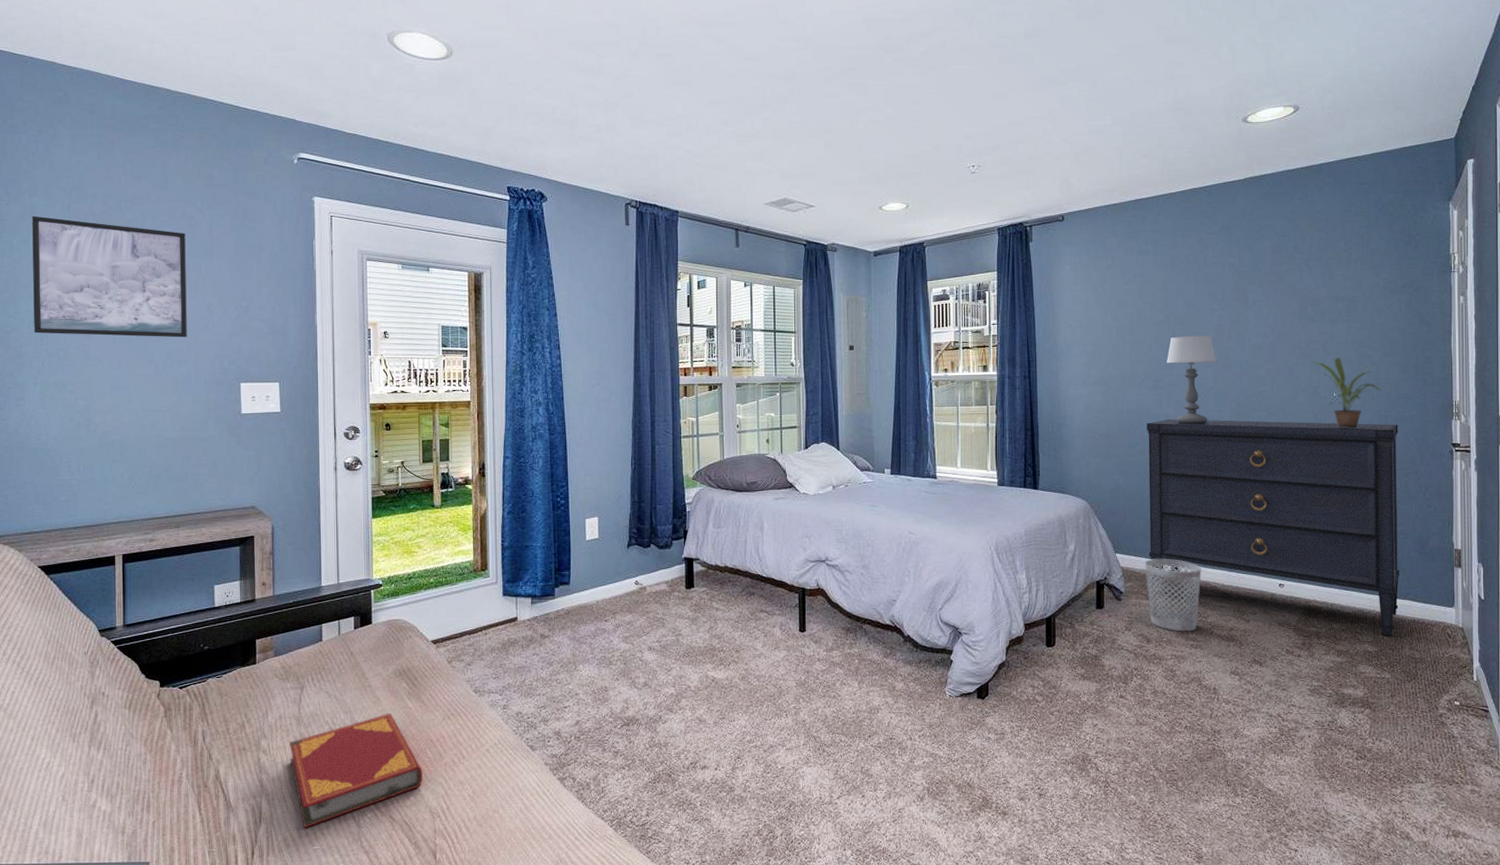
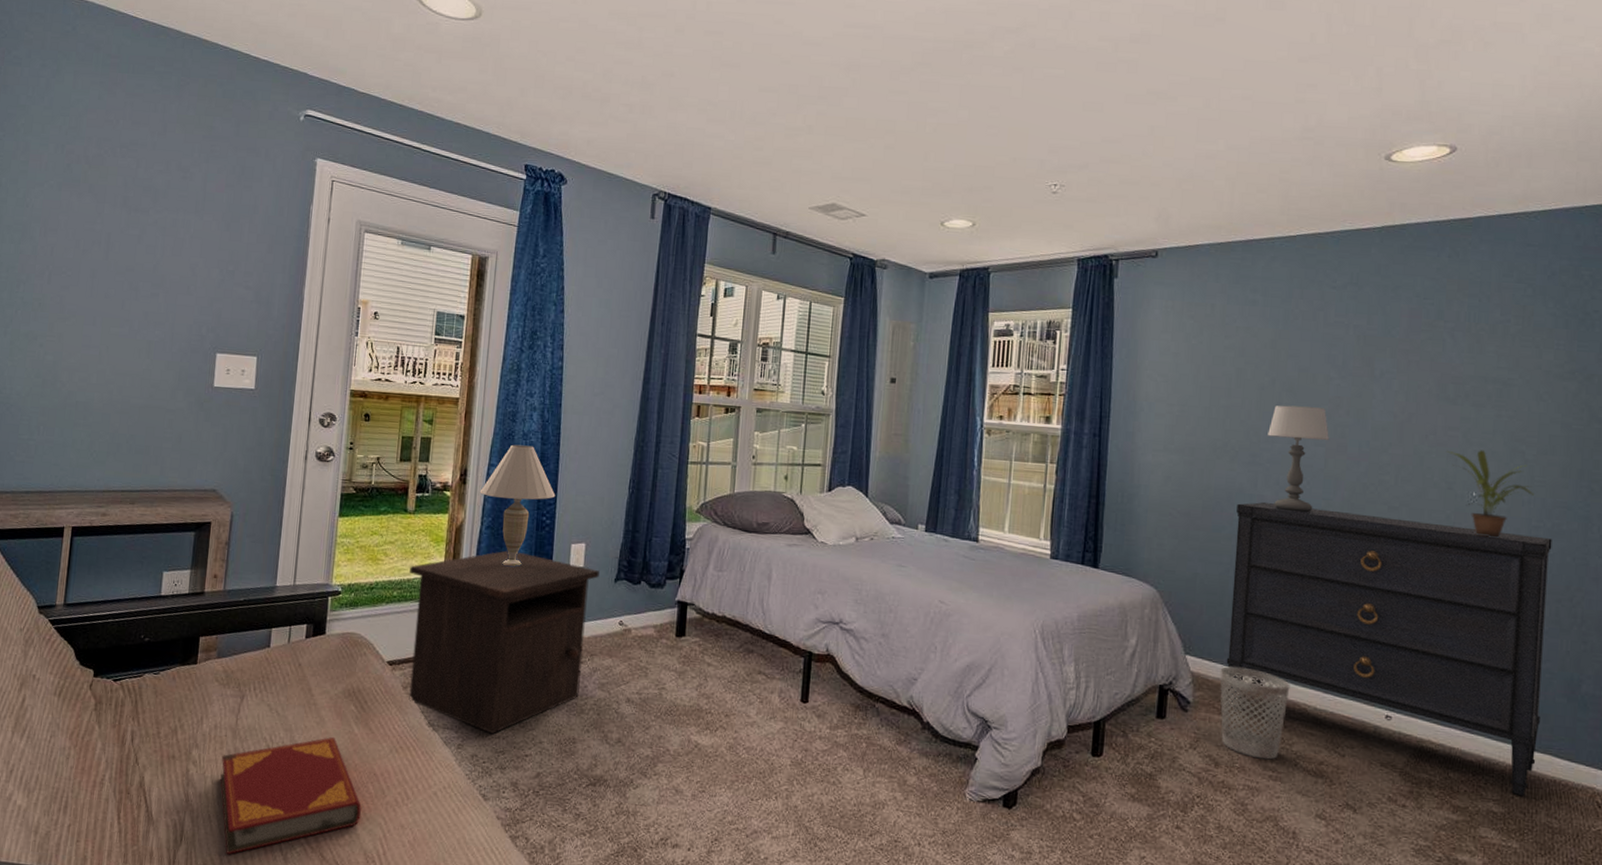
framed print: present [32,215,187,338] -> none [11,154,178,299]
nightstand: none [443,531,613,693] -> present [409,550,600,734]
table lamp: none [498,437,567,544] -> present [479,444,556,566]

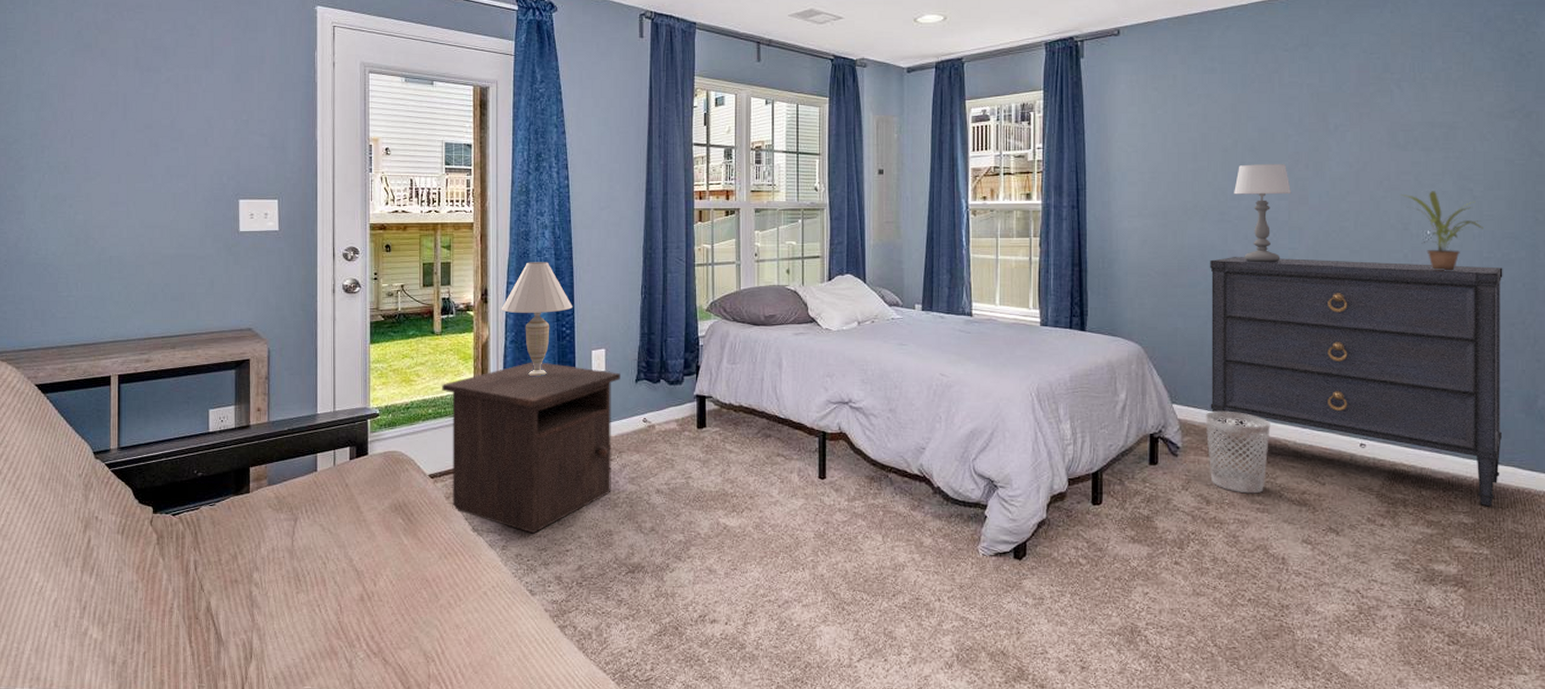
hardback book: present [220,736,362,855] -> none [282,549,417,667]

